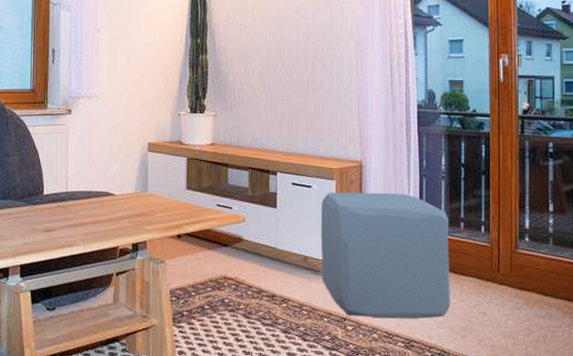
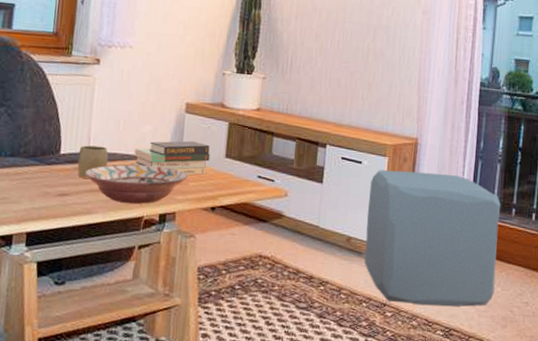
mug: none [59,186,84,215] -> present [77,145,108,178]
decorative bowl: none [65,200,155,235] -> present [84,164,188,204]
books: none [104,176,173,208] -> present [130,140,210,176]

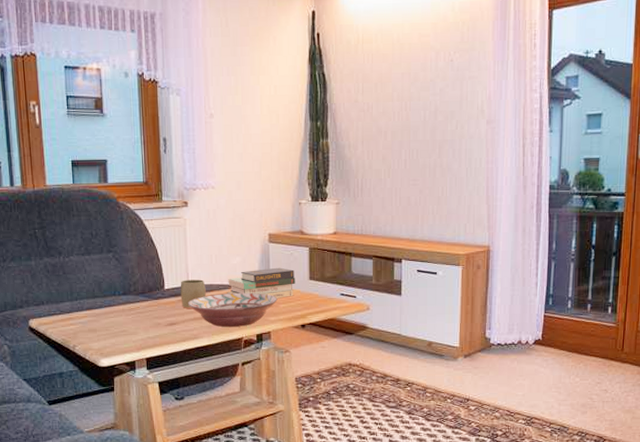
pouf: present [364,170,501,307] -> none [445,277,576,398]

